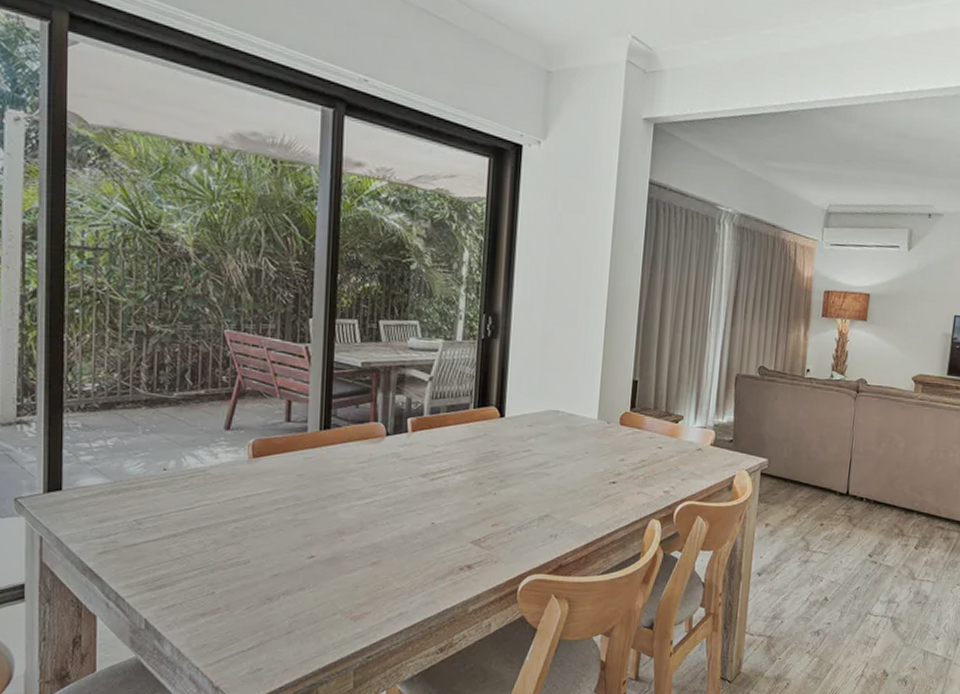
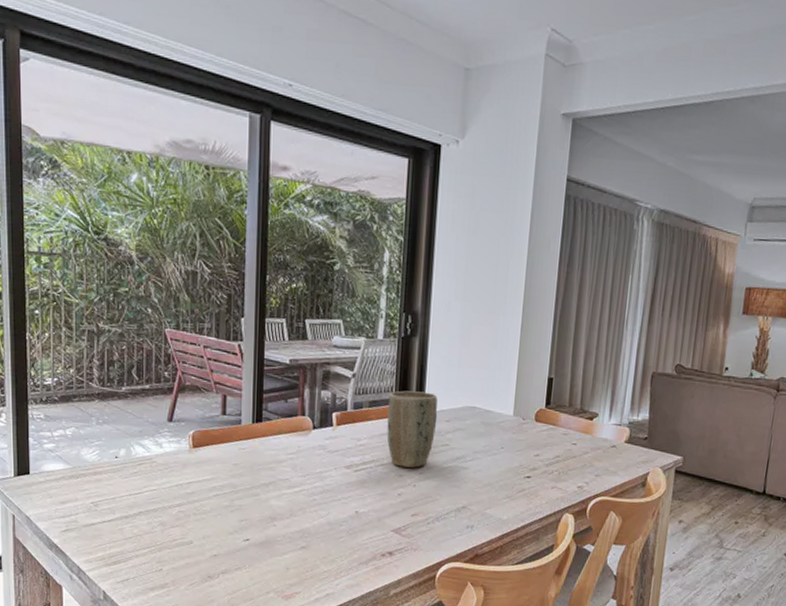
plant pot: none [465,394,519,475] -> present [387,390,438,468]

